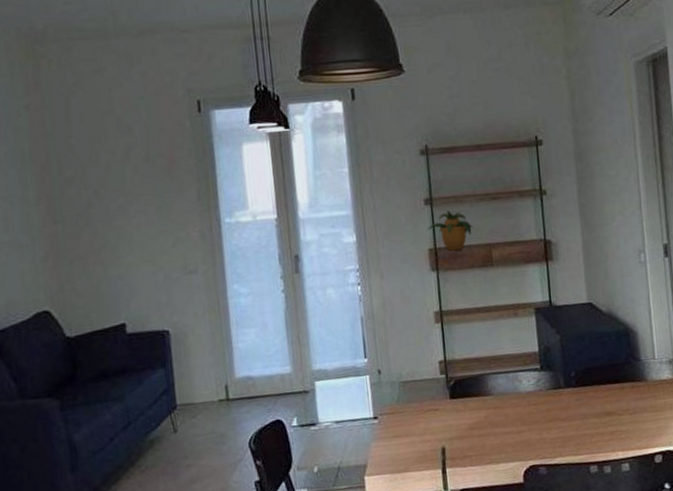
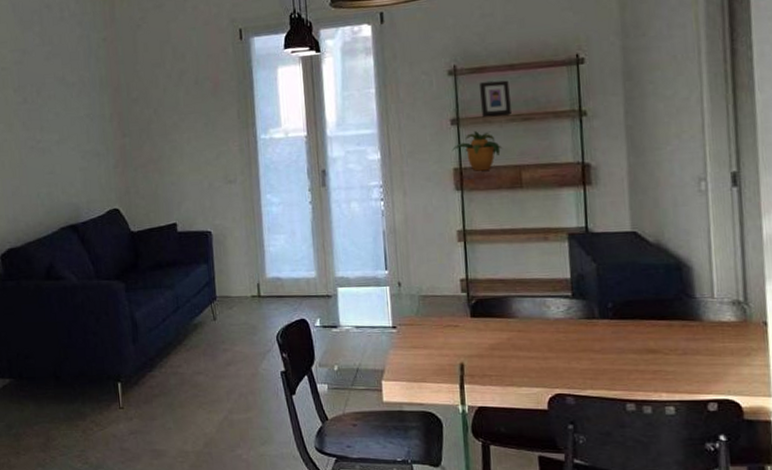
picture frame: none [450,160,480,197] -> present [480,80,511,117]

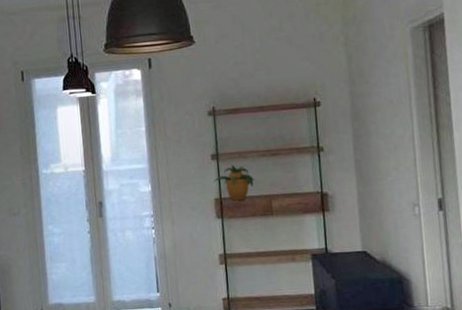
picture frame: present [480,80,511,117] -> none [235,120,262,153]

